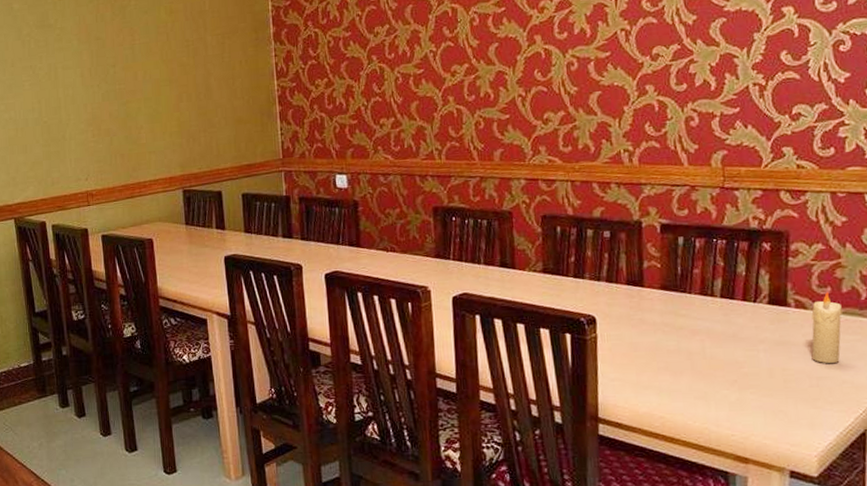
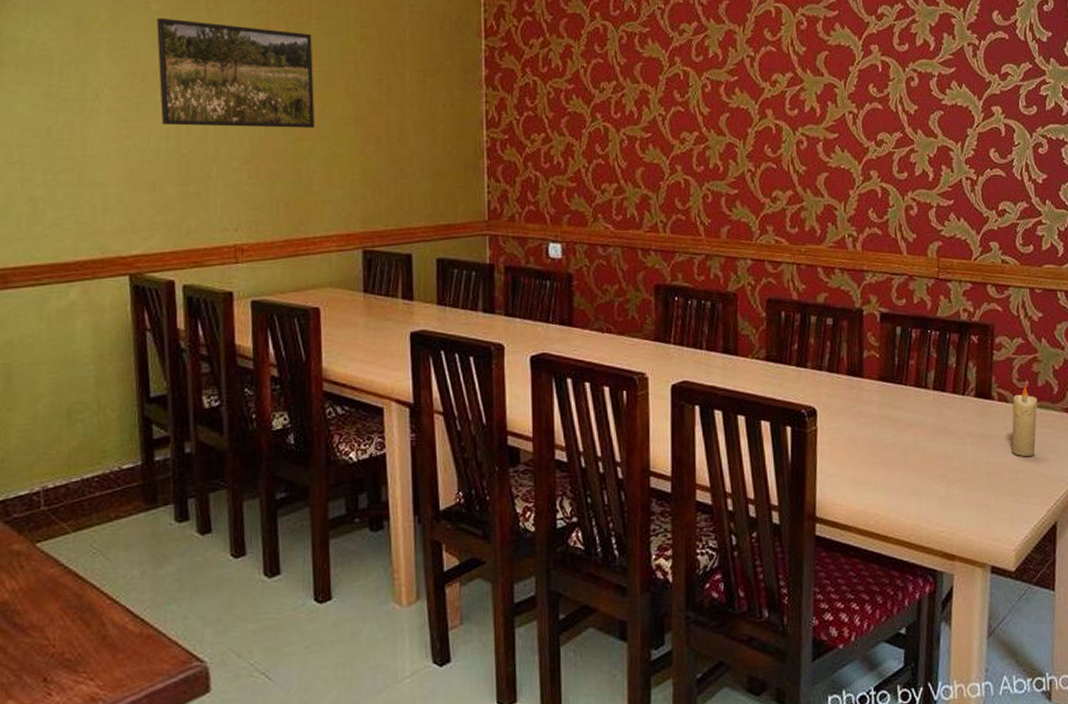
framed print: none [18,13,140,100] -> present [156,18,315,128]

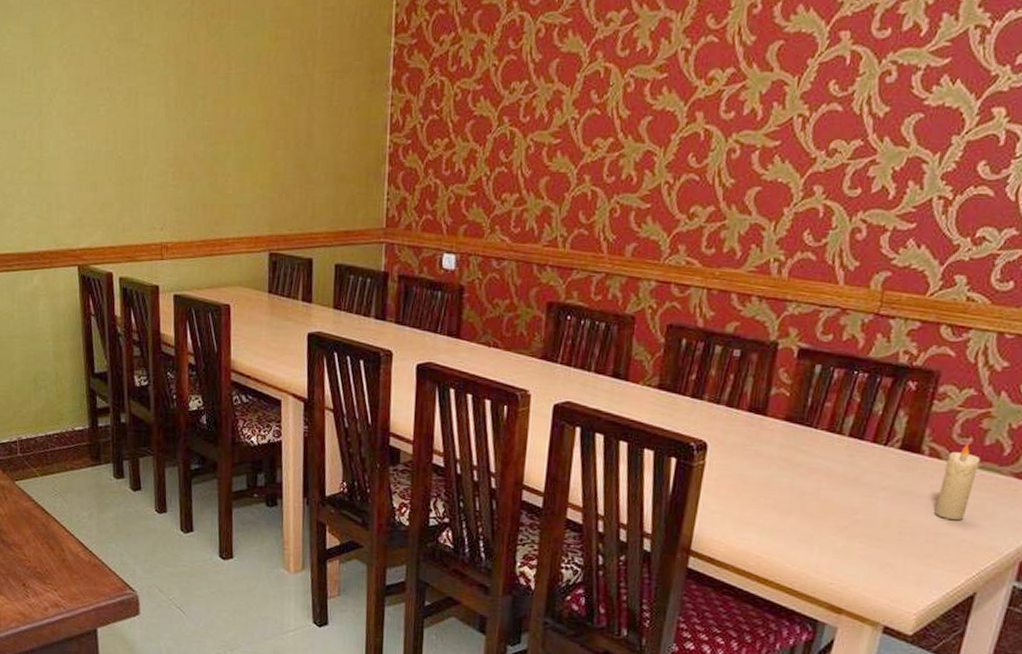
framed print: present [156,18,315,128] -> none [97,23,231,132]

